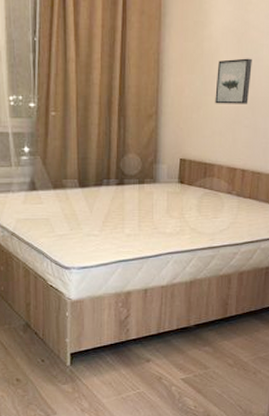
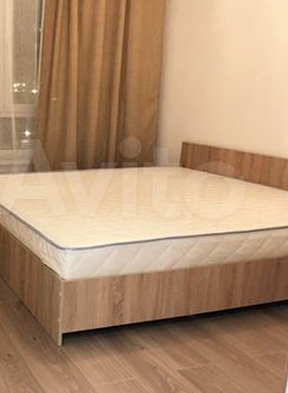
wall art: present [215,58,252,104] -> none [222,38,265,86]

